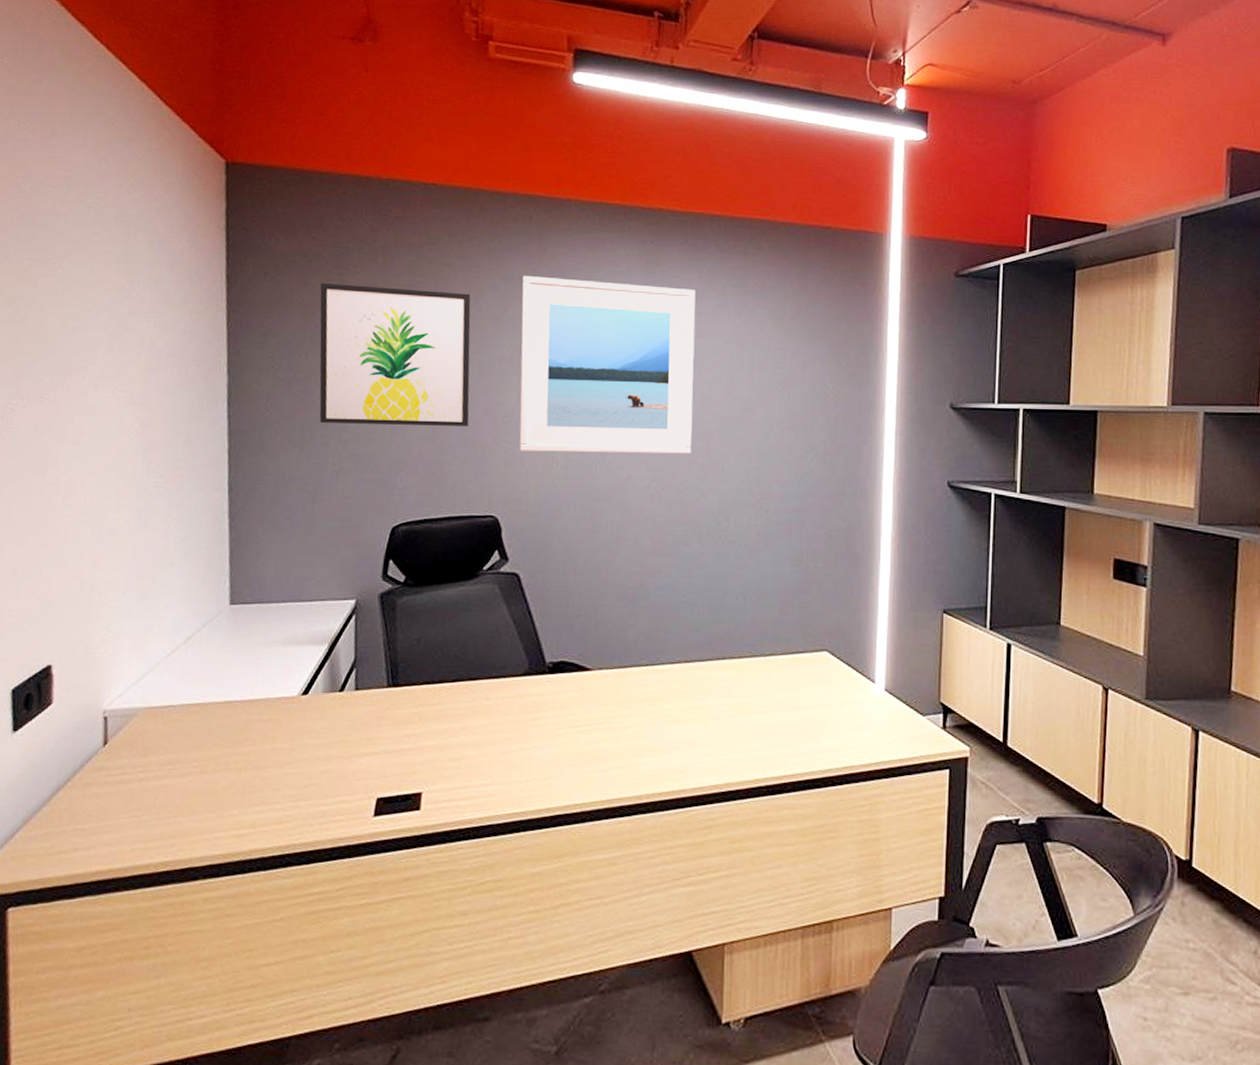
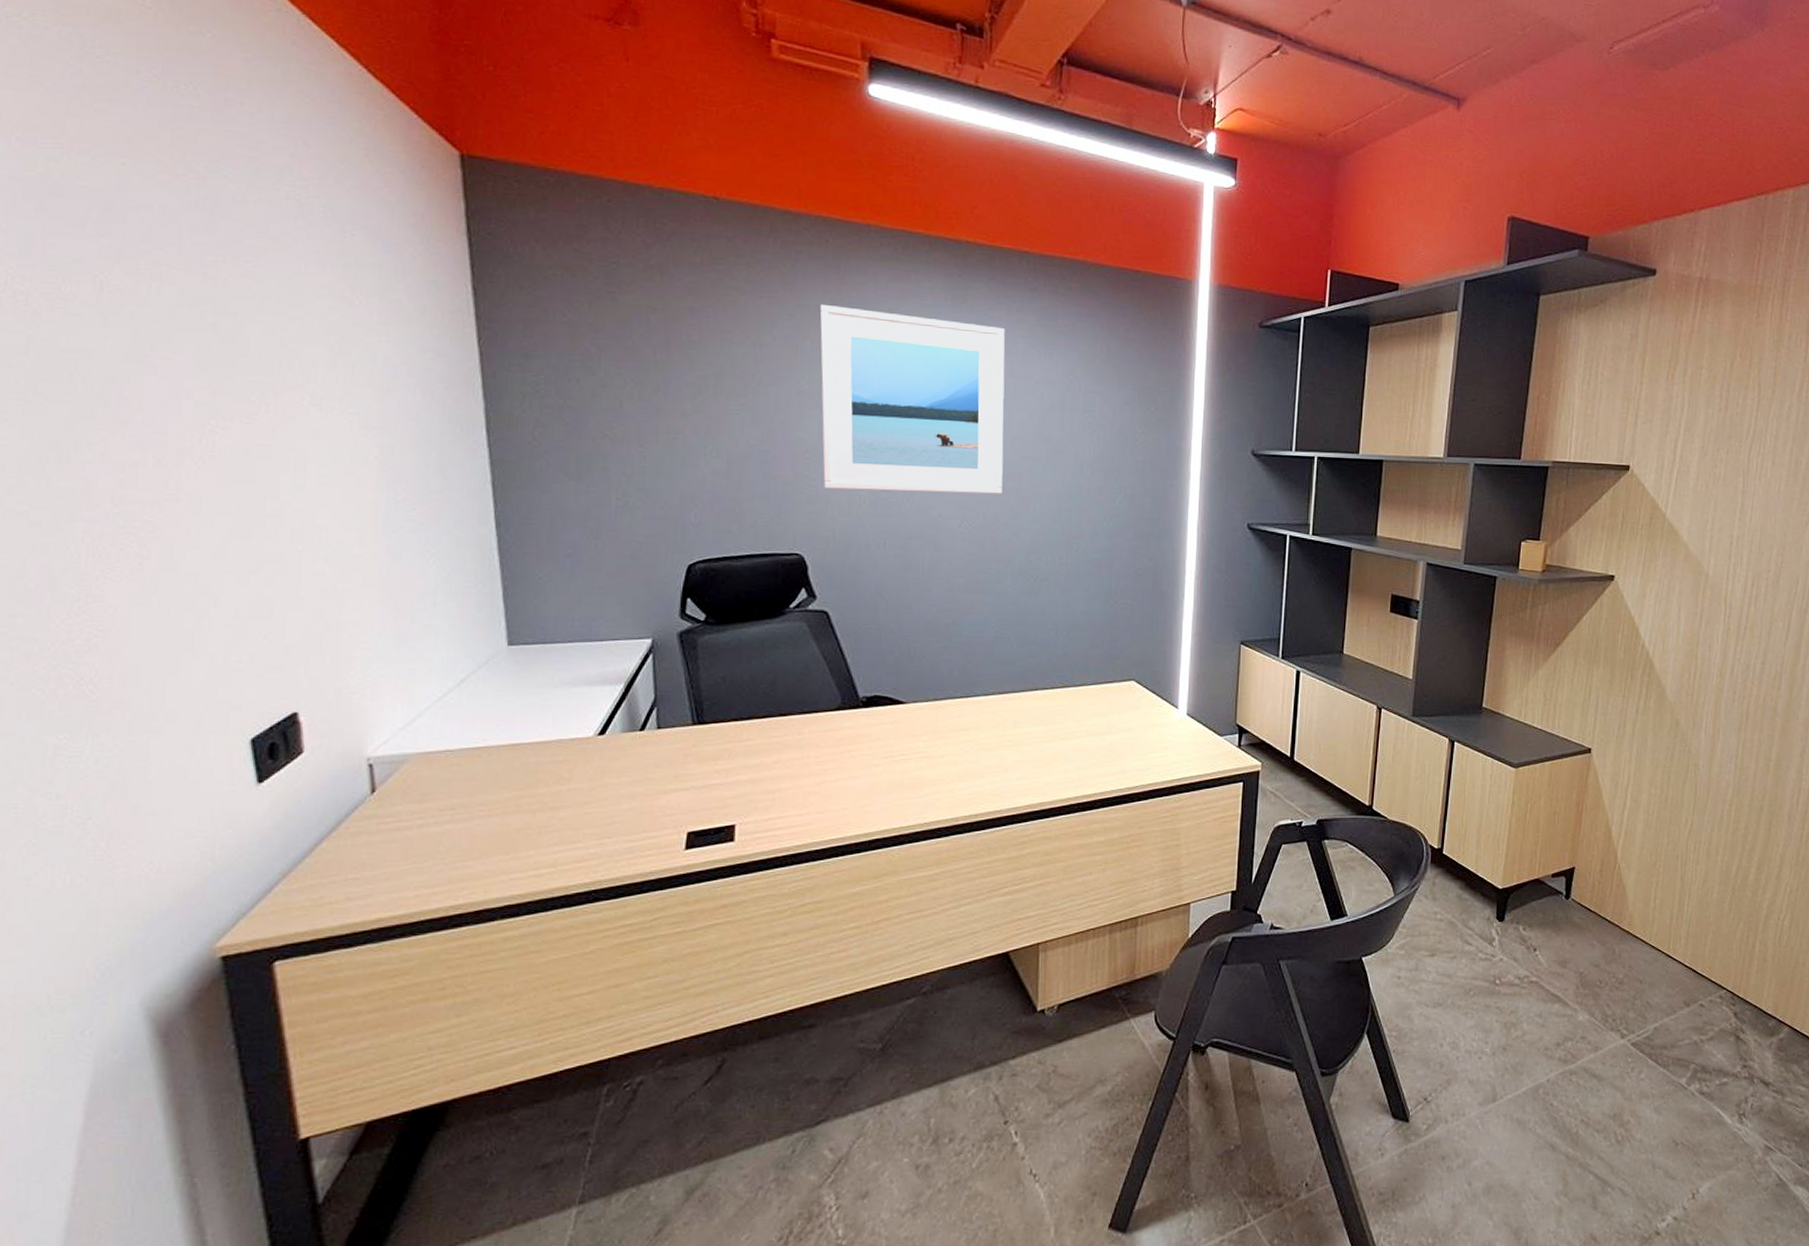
wall art: present [319,282,471,426] -> none [588,300,768,462]

